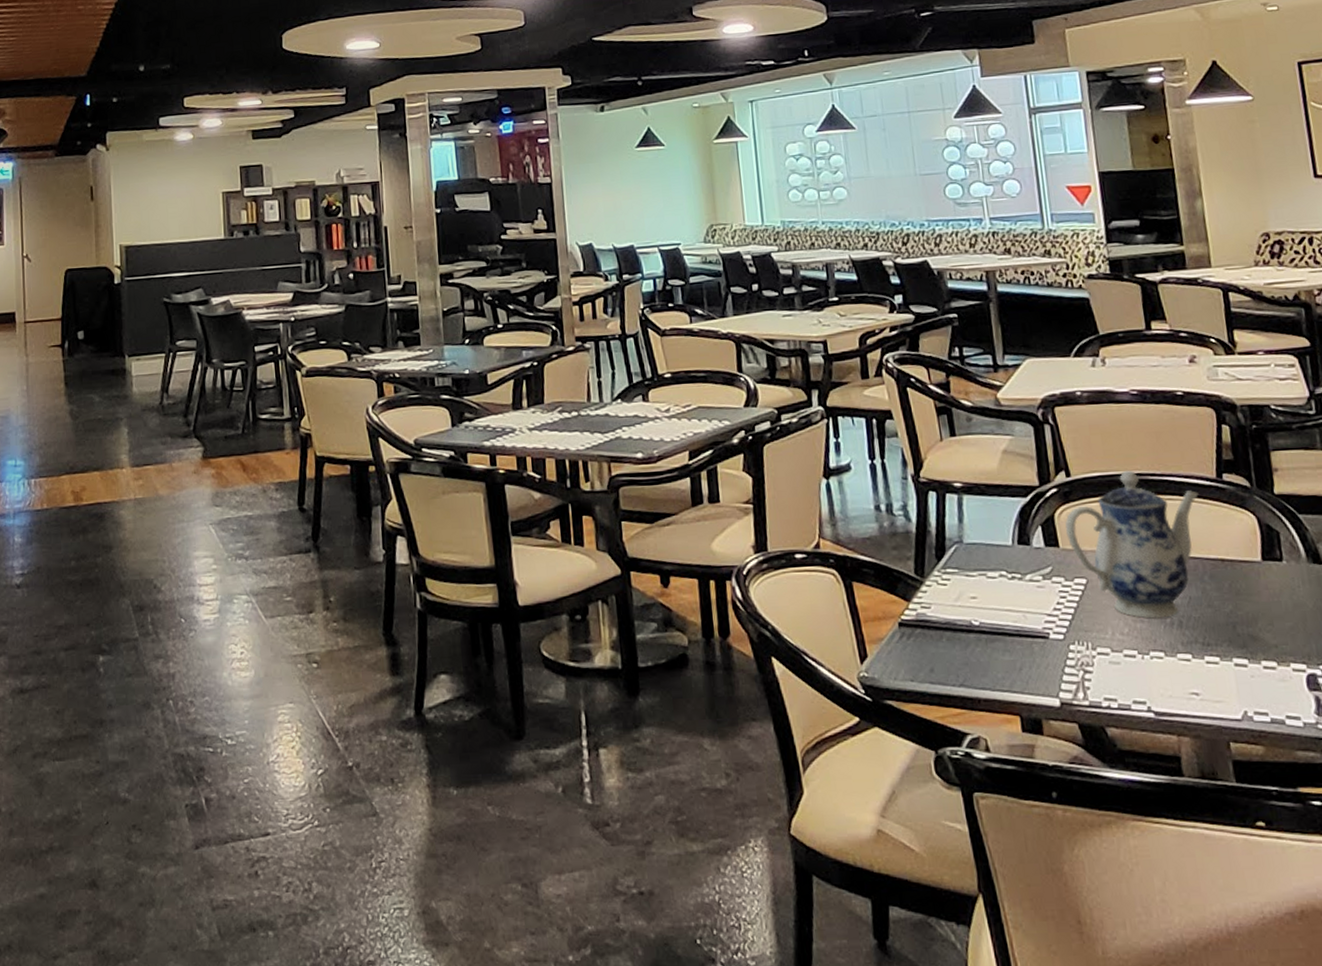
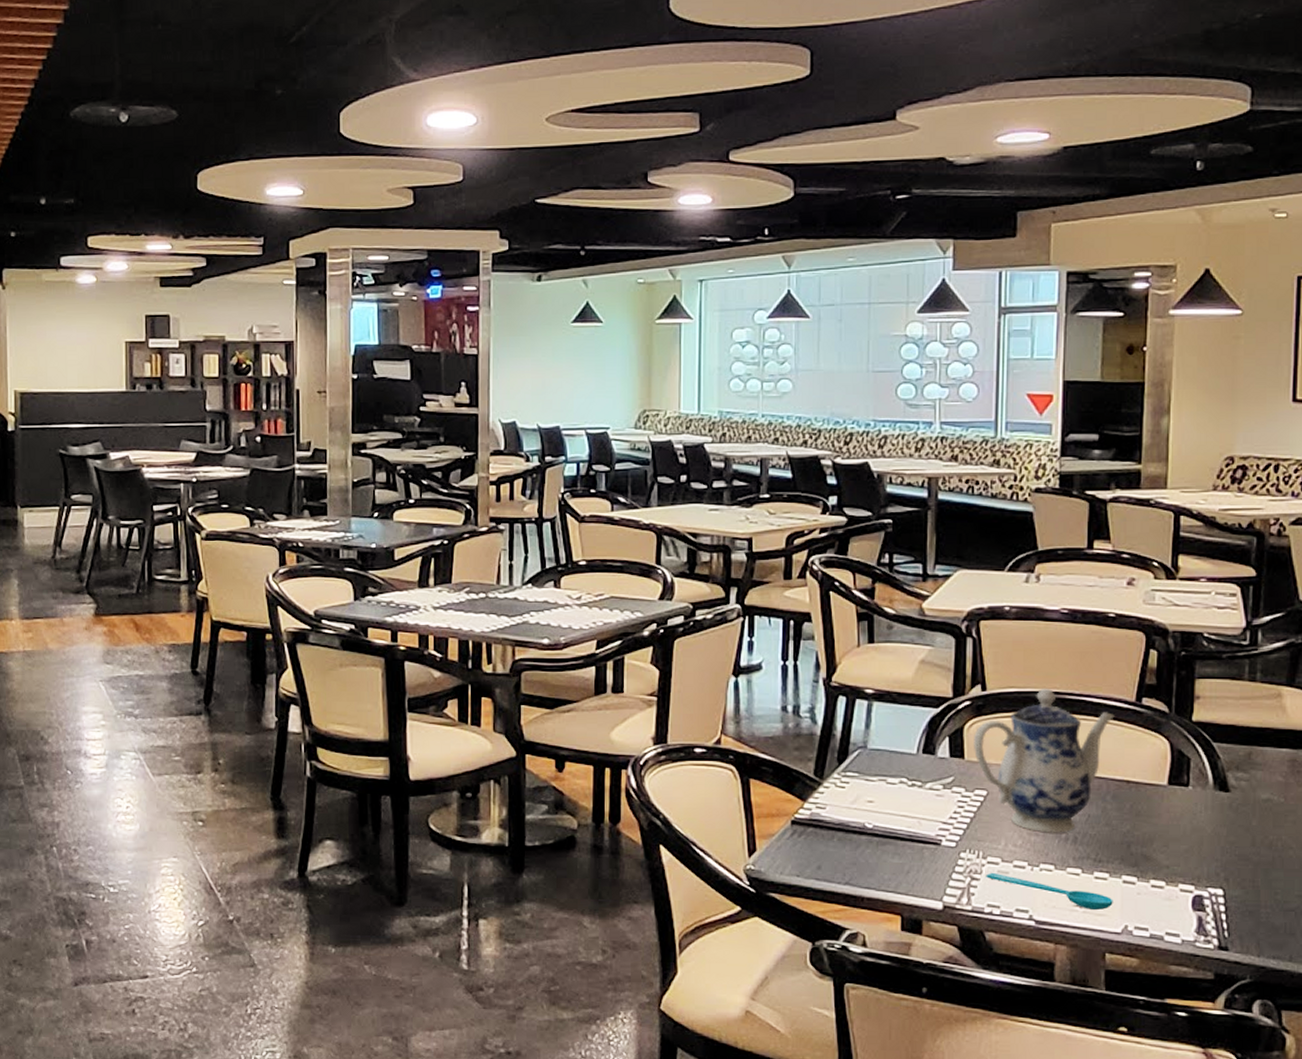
spoon: none [1098,663,1229,697] -> present [986,872,1113,910]

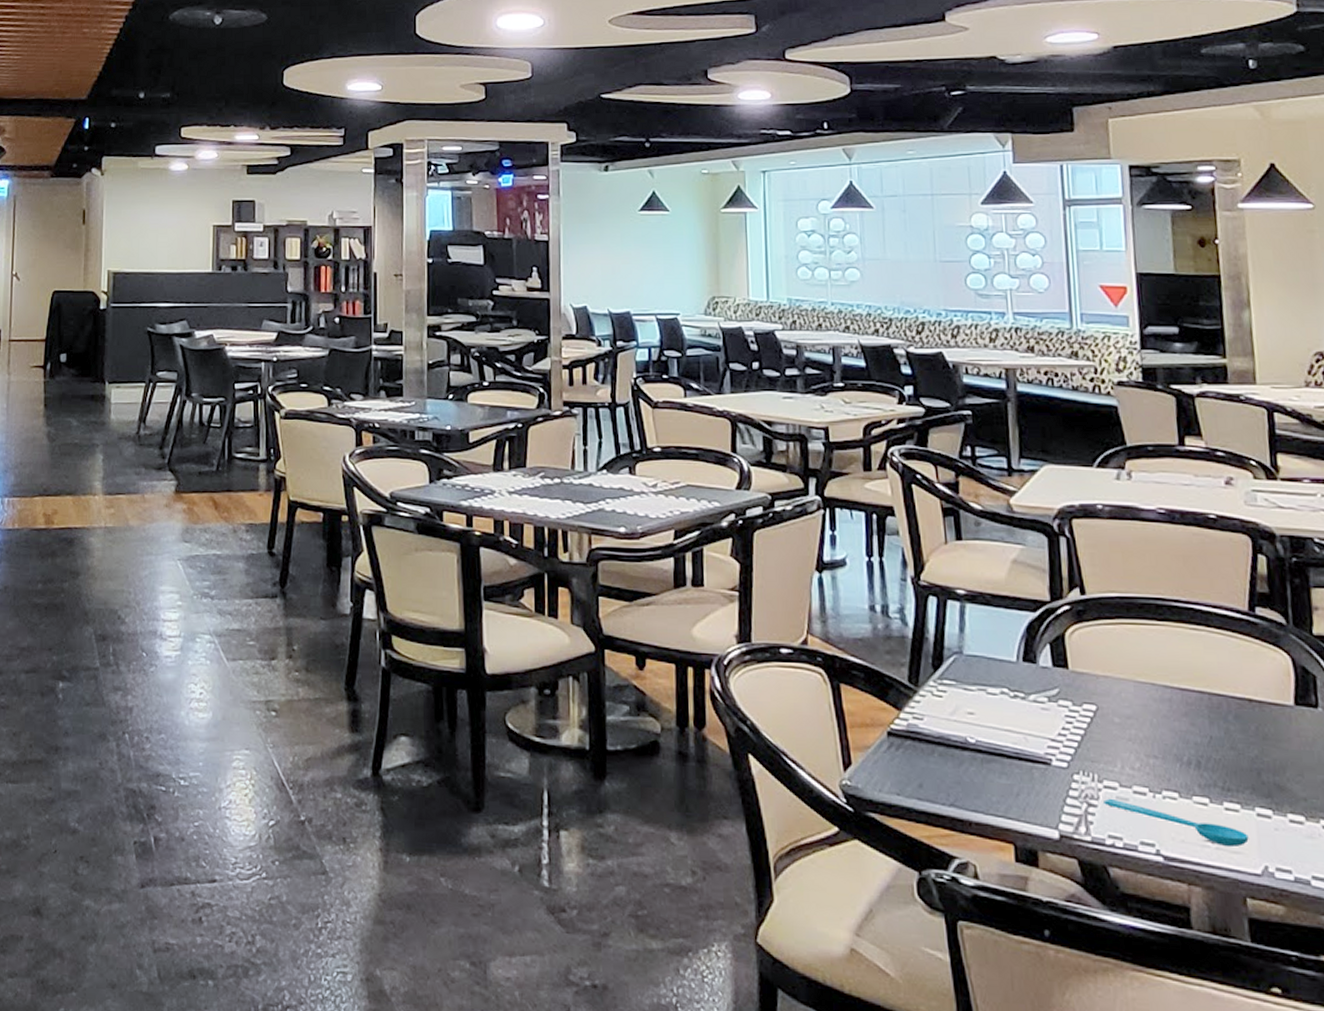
teapot: present [973,689,1115,833] -> none [1076,594,1228,757]

